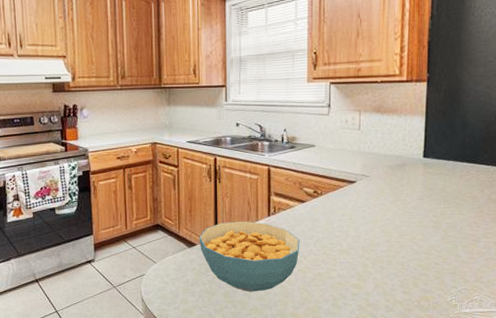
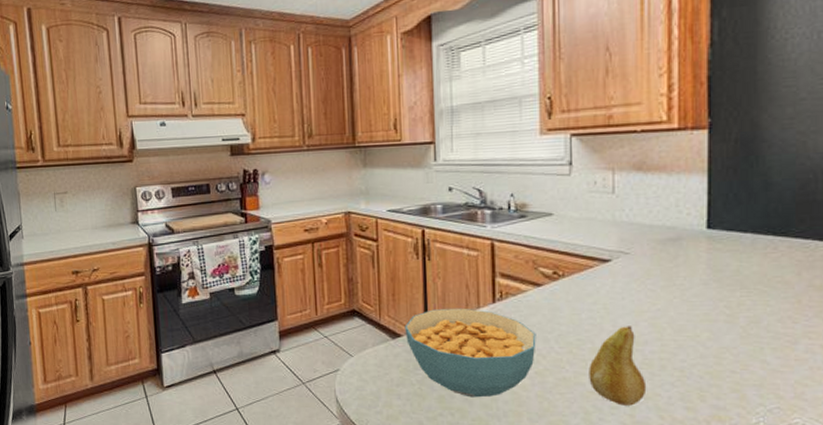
fruit: none [337,232,378,293] -> present [589,326,647,406]

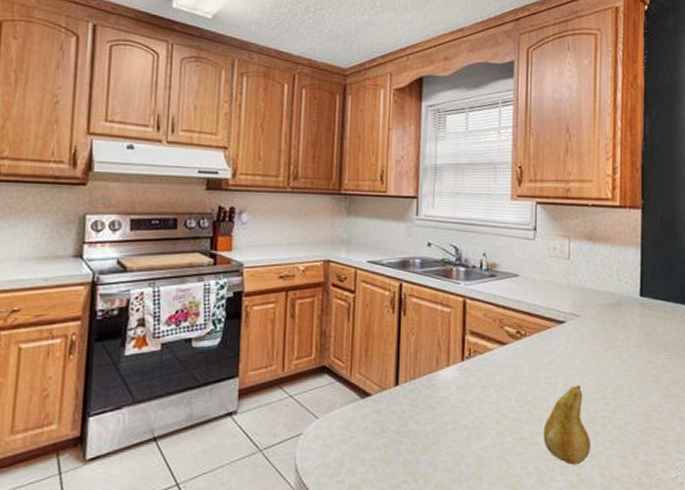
cereal bowl: present [404,308,536,398] -> none [375,365,499,461]

